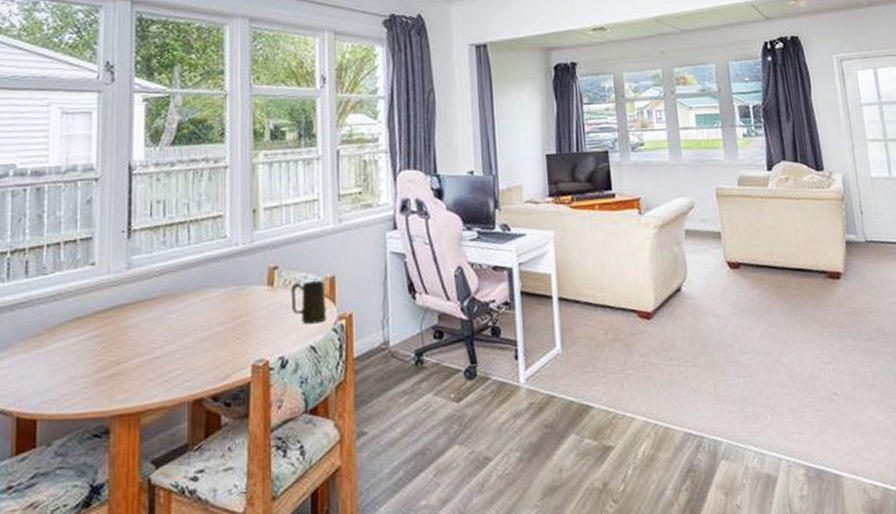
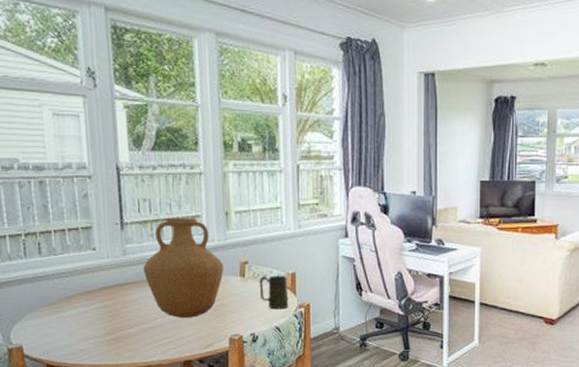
vase: none [151,219,248,343] -> present [143,218,224,318]

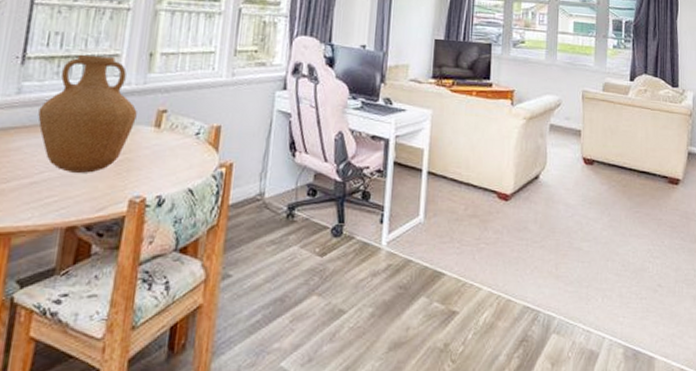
mug: present [259,276,289,310] -> none [175,128,210,169]

